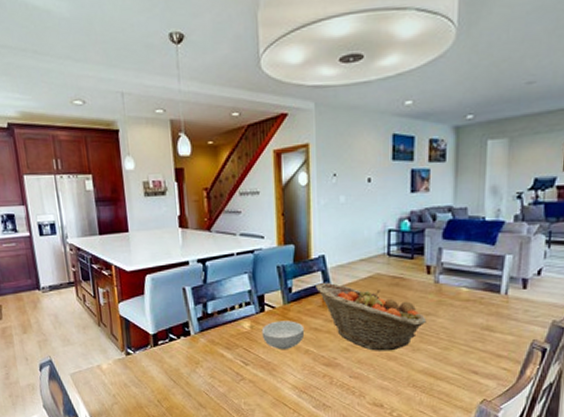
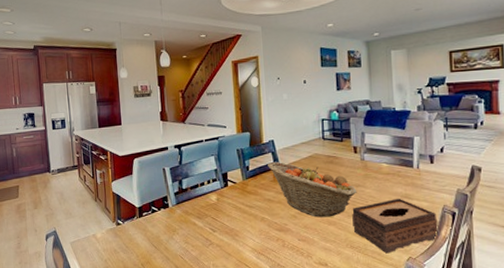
cereal bowl: present [261,321,305,350] -> none [226,193,261,219]
tissue box: none [418,330,523,395] -> present [352,198,438,254]

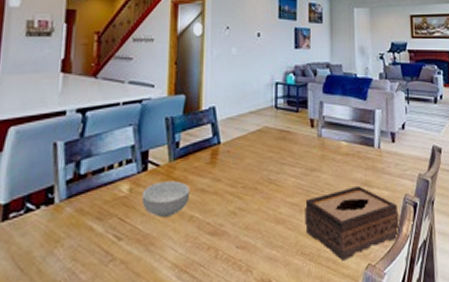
cereal bowl: none [226,193,261,219] -> present [141,181,190,218]
fruit basket: present [268,161,357,218] -> none [205,135,312,214]

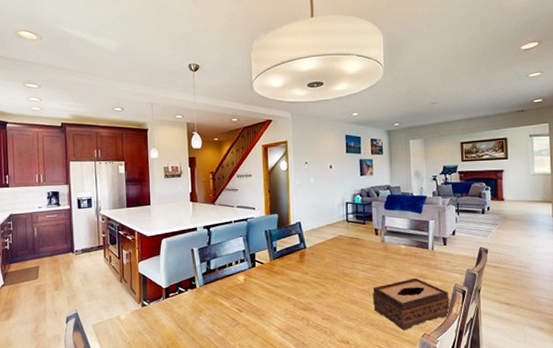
cereal bowl: present [141,181,190,218] -> none [253,274,287,298]

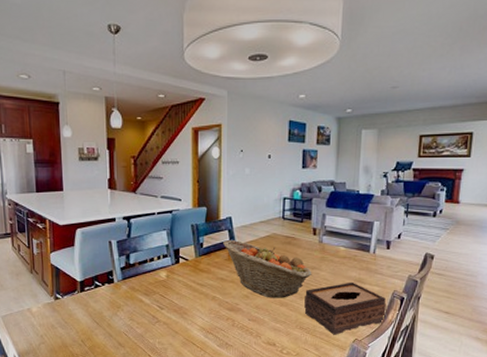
fruit basket: none [294,242,378,297] -> present [223,239,312,298]

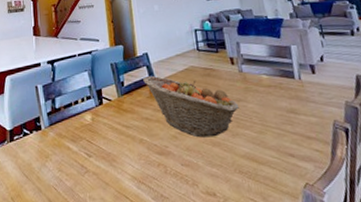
tissue box: present [304,282,386,335] -> none [236,113,334,180]

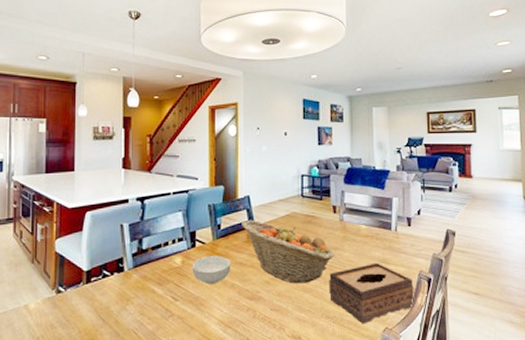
cereal bowl: none [101,112,138,141] -> present [192,256,231,285]
tissue box: none [236,113,334,180] -> present [329,262,414,324]

